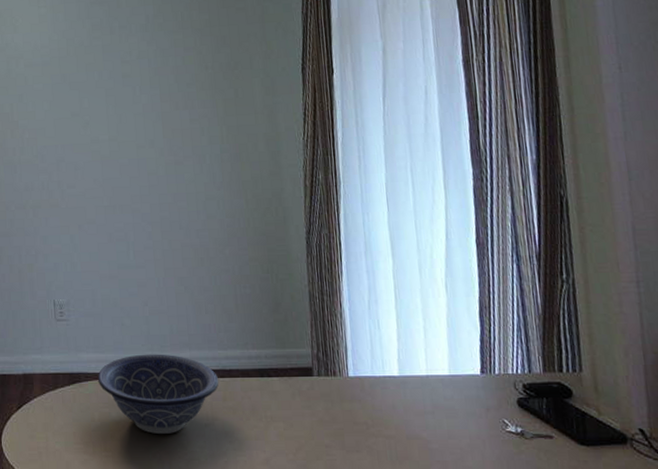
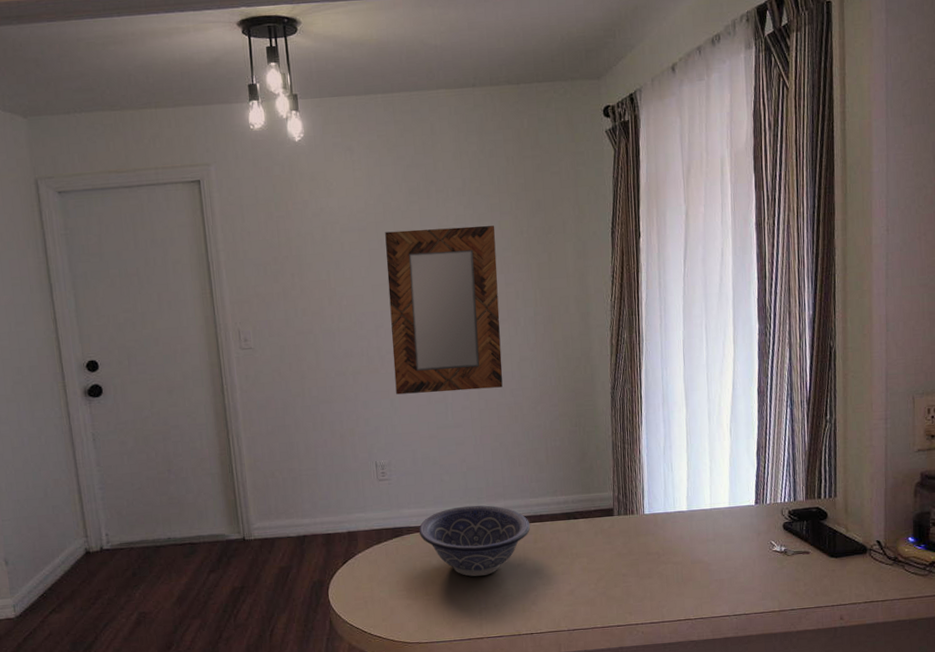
home mirror: none [68,61,188,231] -> present [385,225,503,395]

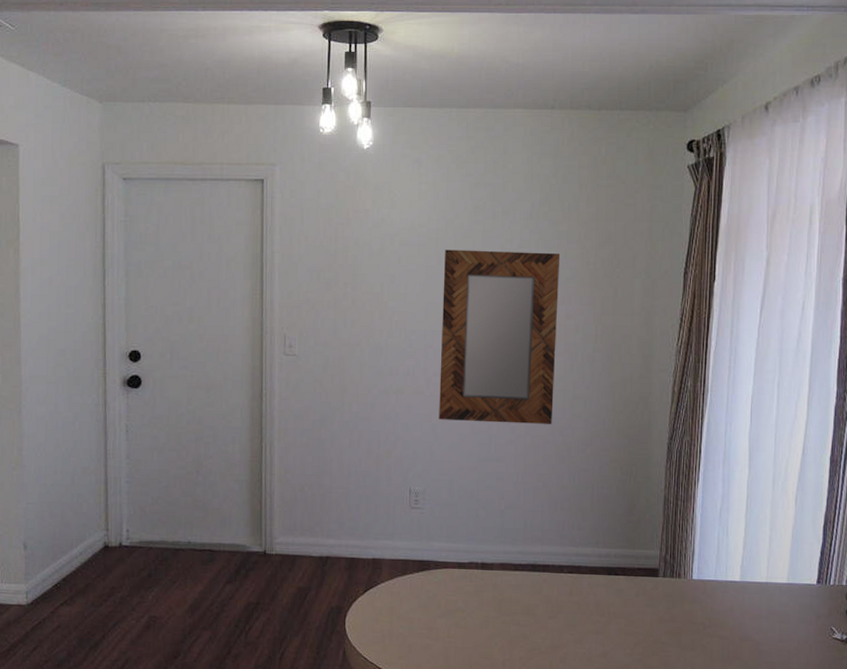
decorative bowl: present [418,505,531,577] -> none [447,546,567,625]

